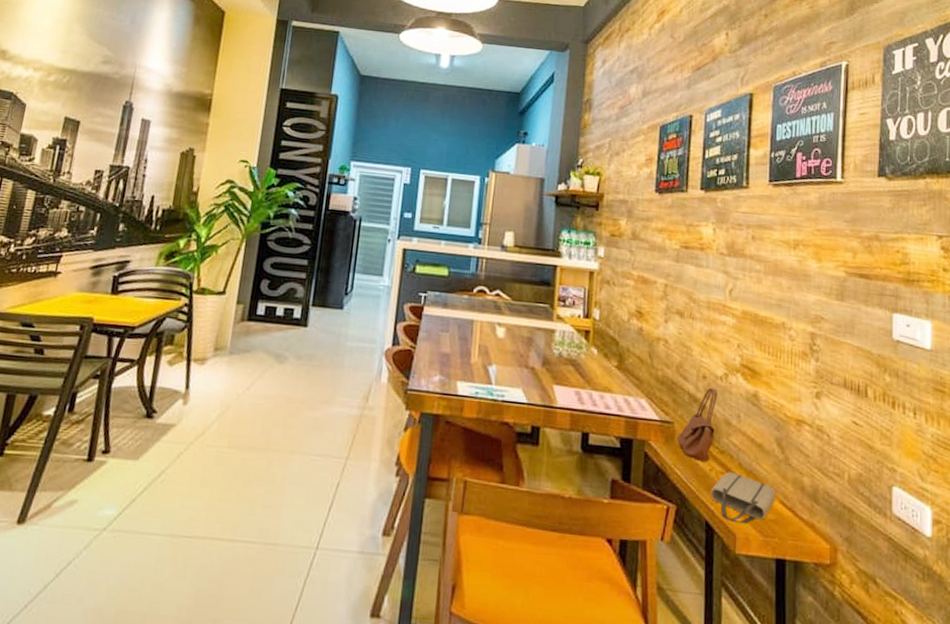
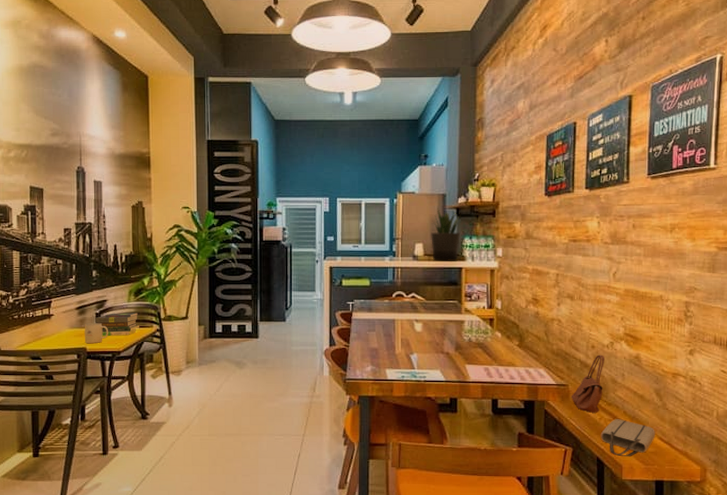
mug: none [92,287,126,314] -> present [84,323,109,344]
books: none [111,277,165,308] -> present [95,313,140,337]
planter: none [524,193,557,257] -> present [431,208,460,261]

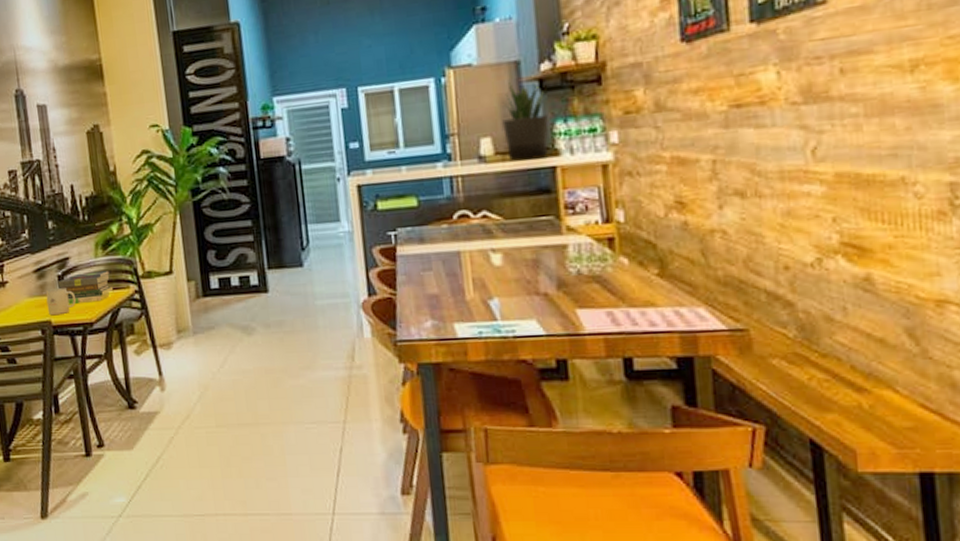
handbag: present [571,355,604,413] -> none [754,279,811,371]
tote bag: present [600,419,655,457] -> none [812,378,912,437]

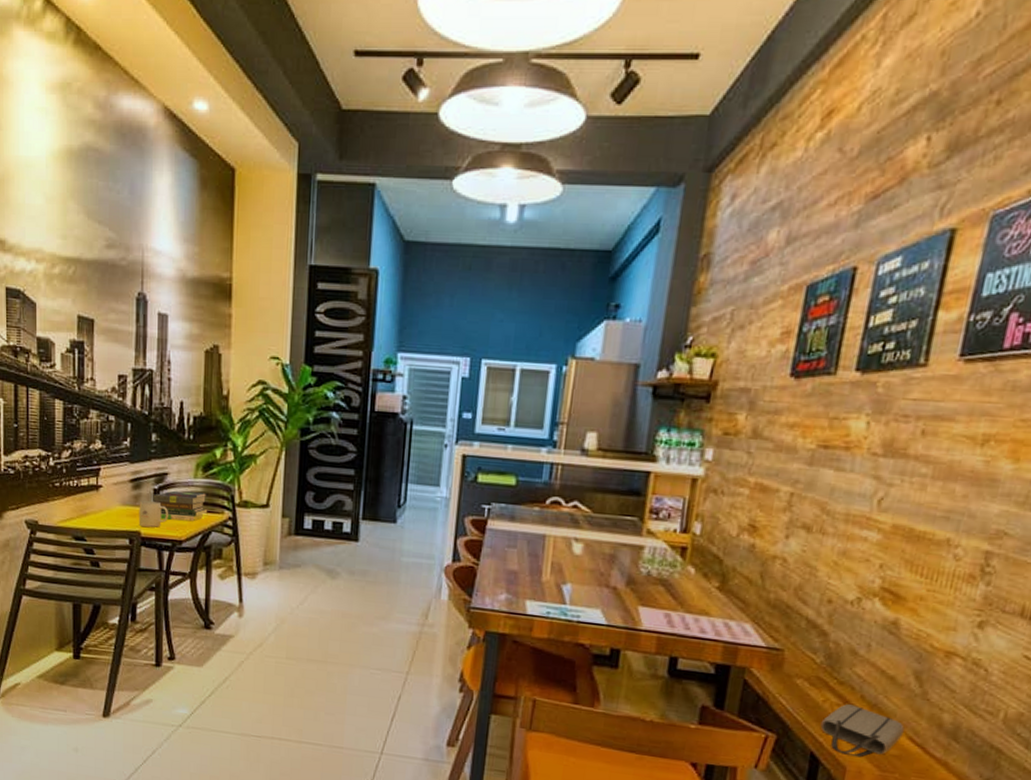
planter: present [502,82,548,161] -> none [609,383,655,462]
tote bag: none [812,378,912,437] -> present [820,704,905,757]

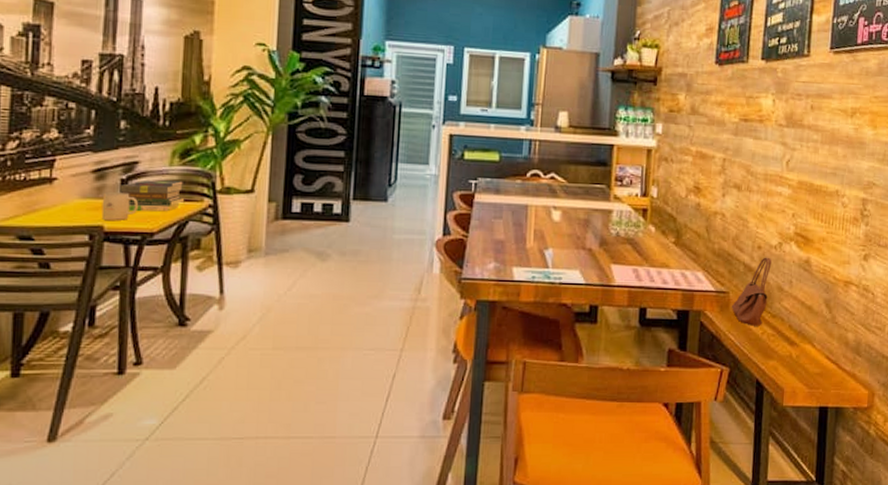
handbag: none [785,613,845,693] -> present [731,257,771,326]
tote bag: present [820,704,905,757] -> none [761,334,822,379]

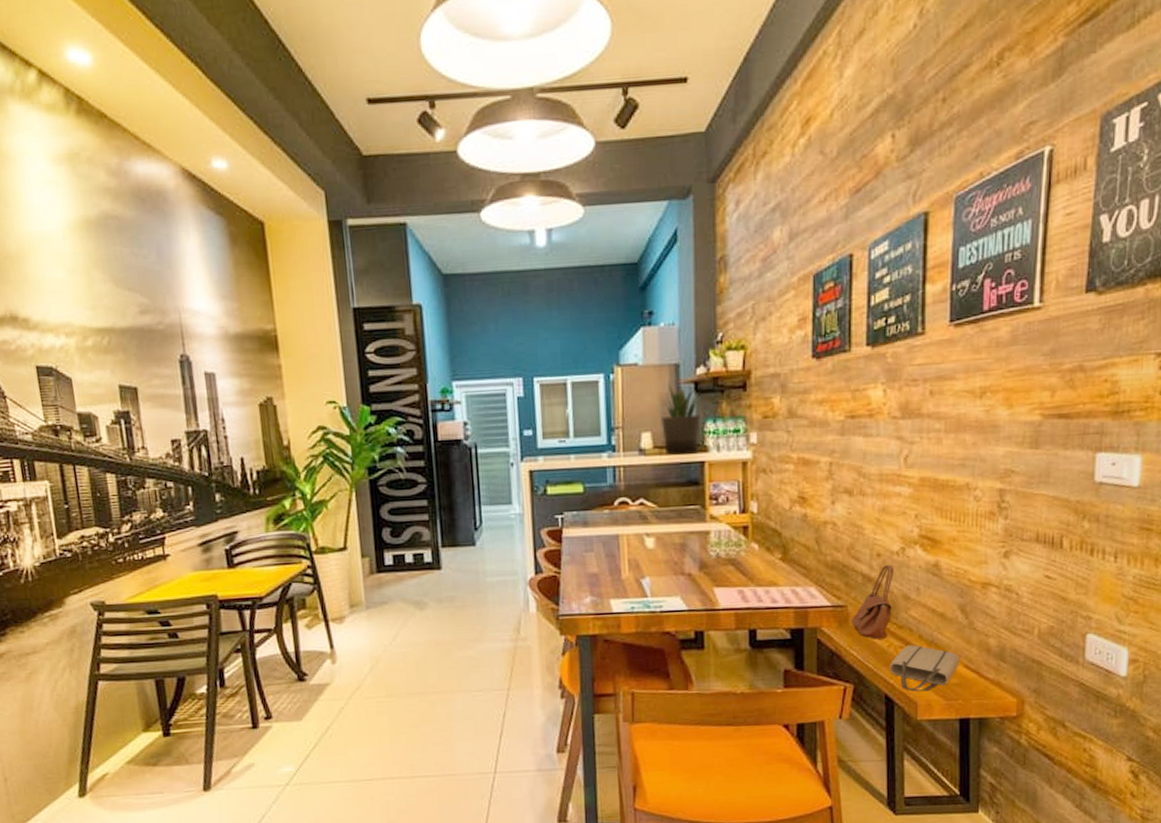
mug: present [101,192,139,221] -> none [212,562,245,590]
books: present [120,180,185,213] -> none [225,546,285,580]
planter: none [578,69,614,136] -> present [661,383,700,455]
tote bag: none [761,334,822,379] -> present [889,645,959,692]

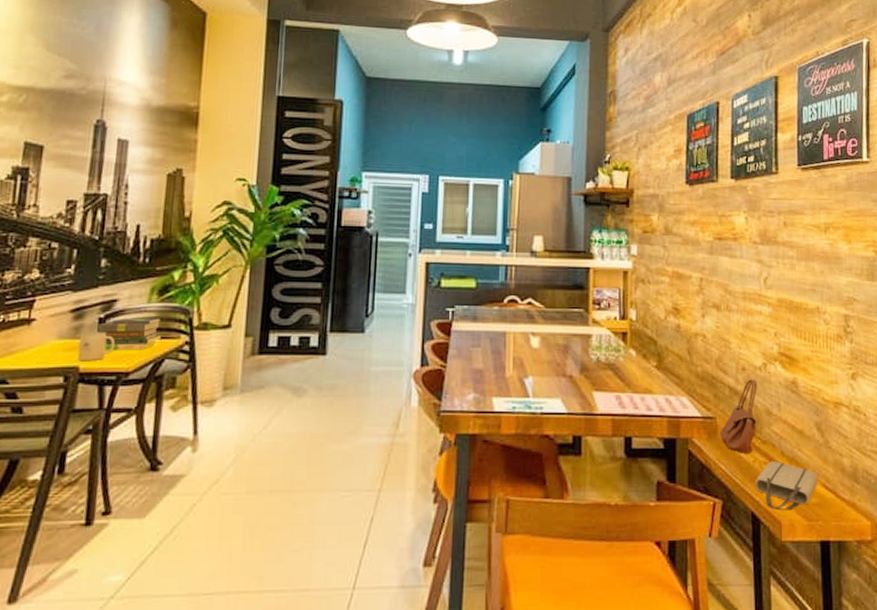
mug: none [212,562,245,590] -> present [77,332,116,362]
books: none [225,546,285,580] -> present [97,318,162,351]
planter: present [661,383,700,455] -> none [553,193,588,259]

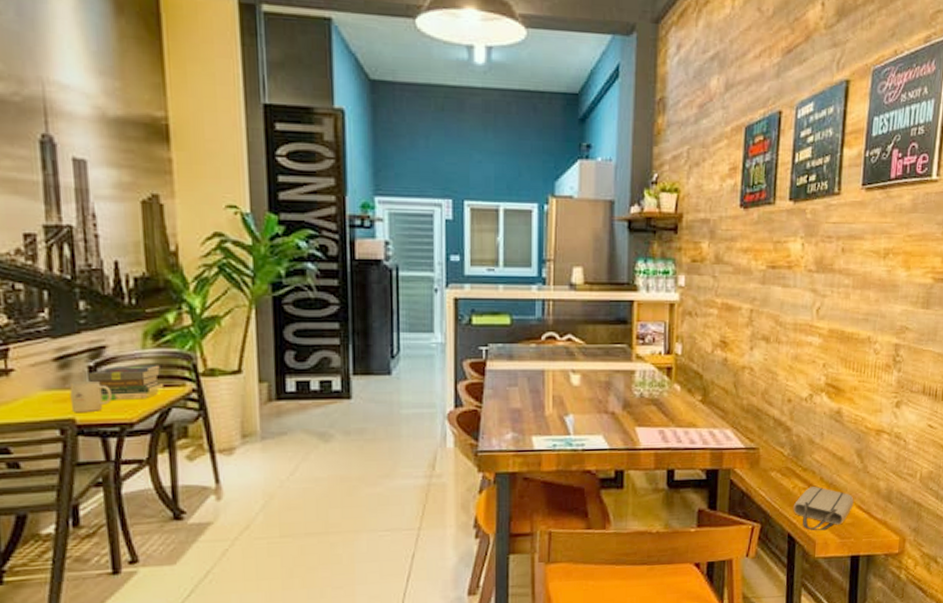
handbag: present [719,379,757,453] -> none [761,410,802,481]

